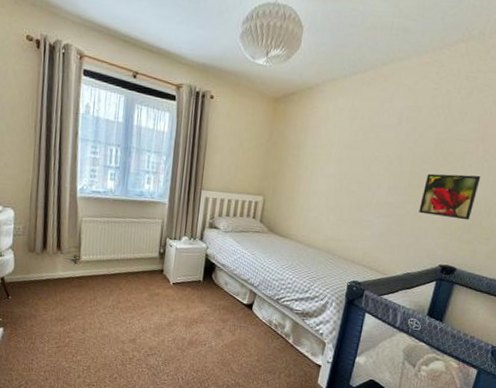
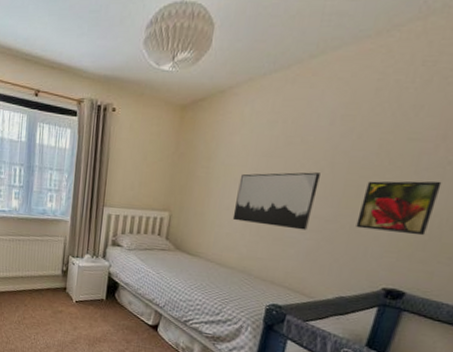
wall art: none [319,163,391,215] -> present [232,172,320,231]

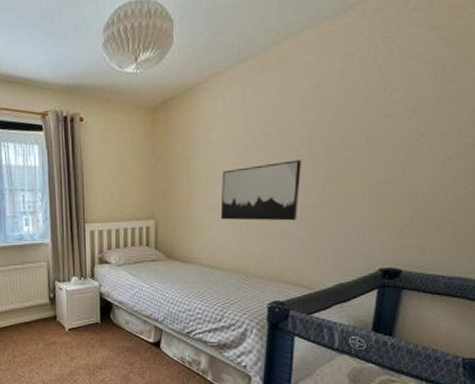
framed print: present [356,181,442,236] -> none [344,154,419,211]

